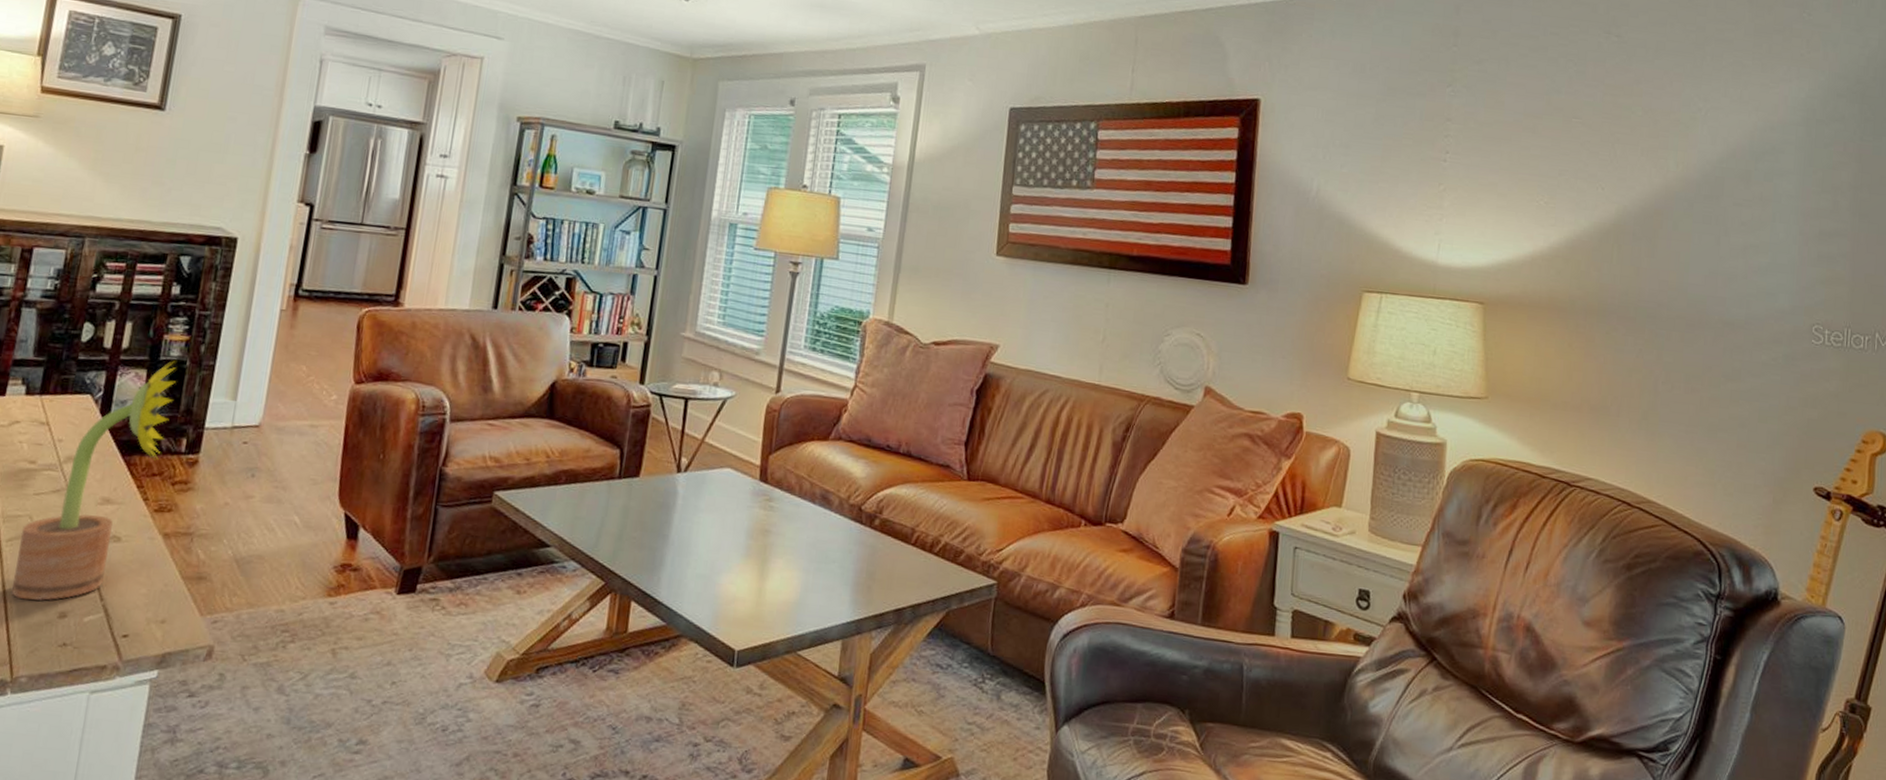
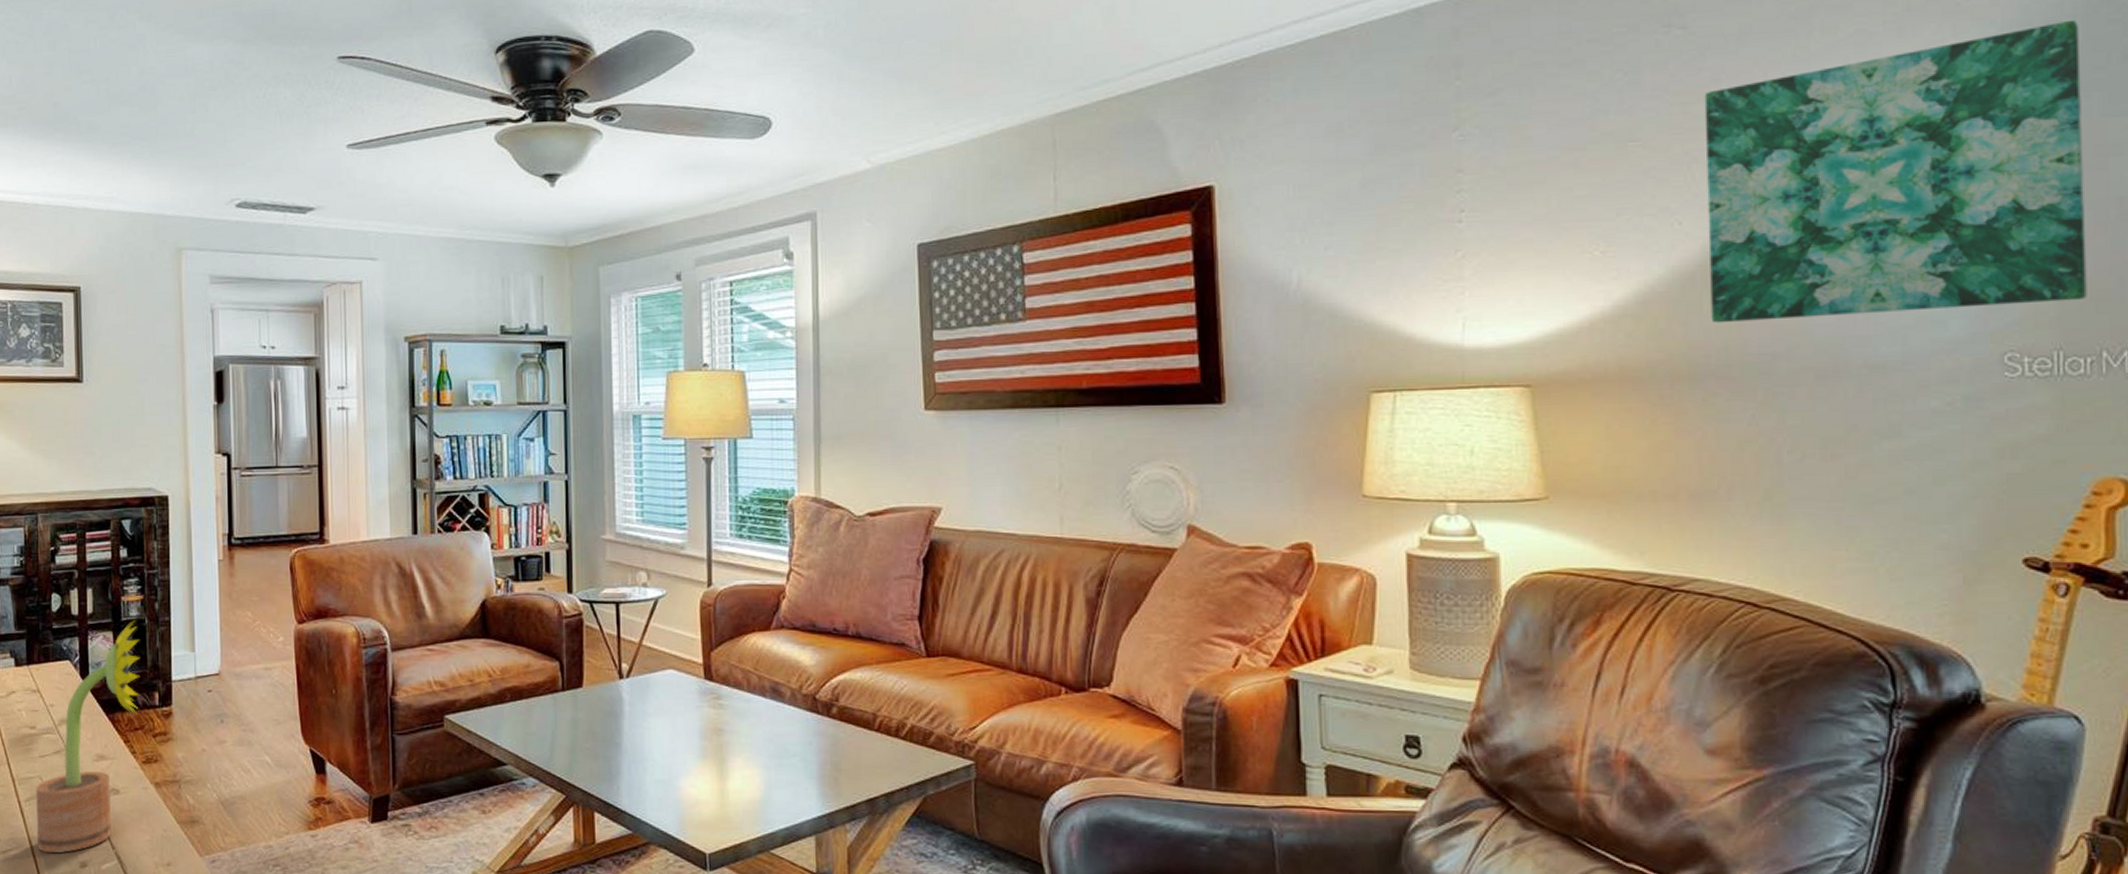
wall art: none [1618,80,1877,292] -> present [1704,19,2087,323]

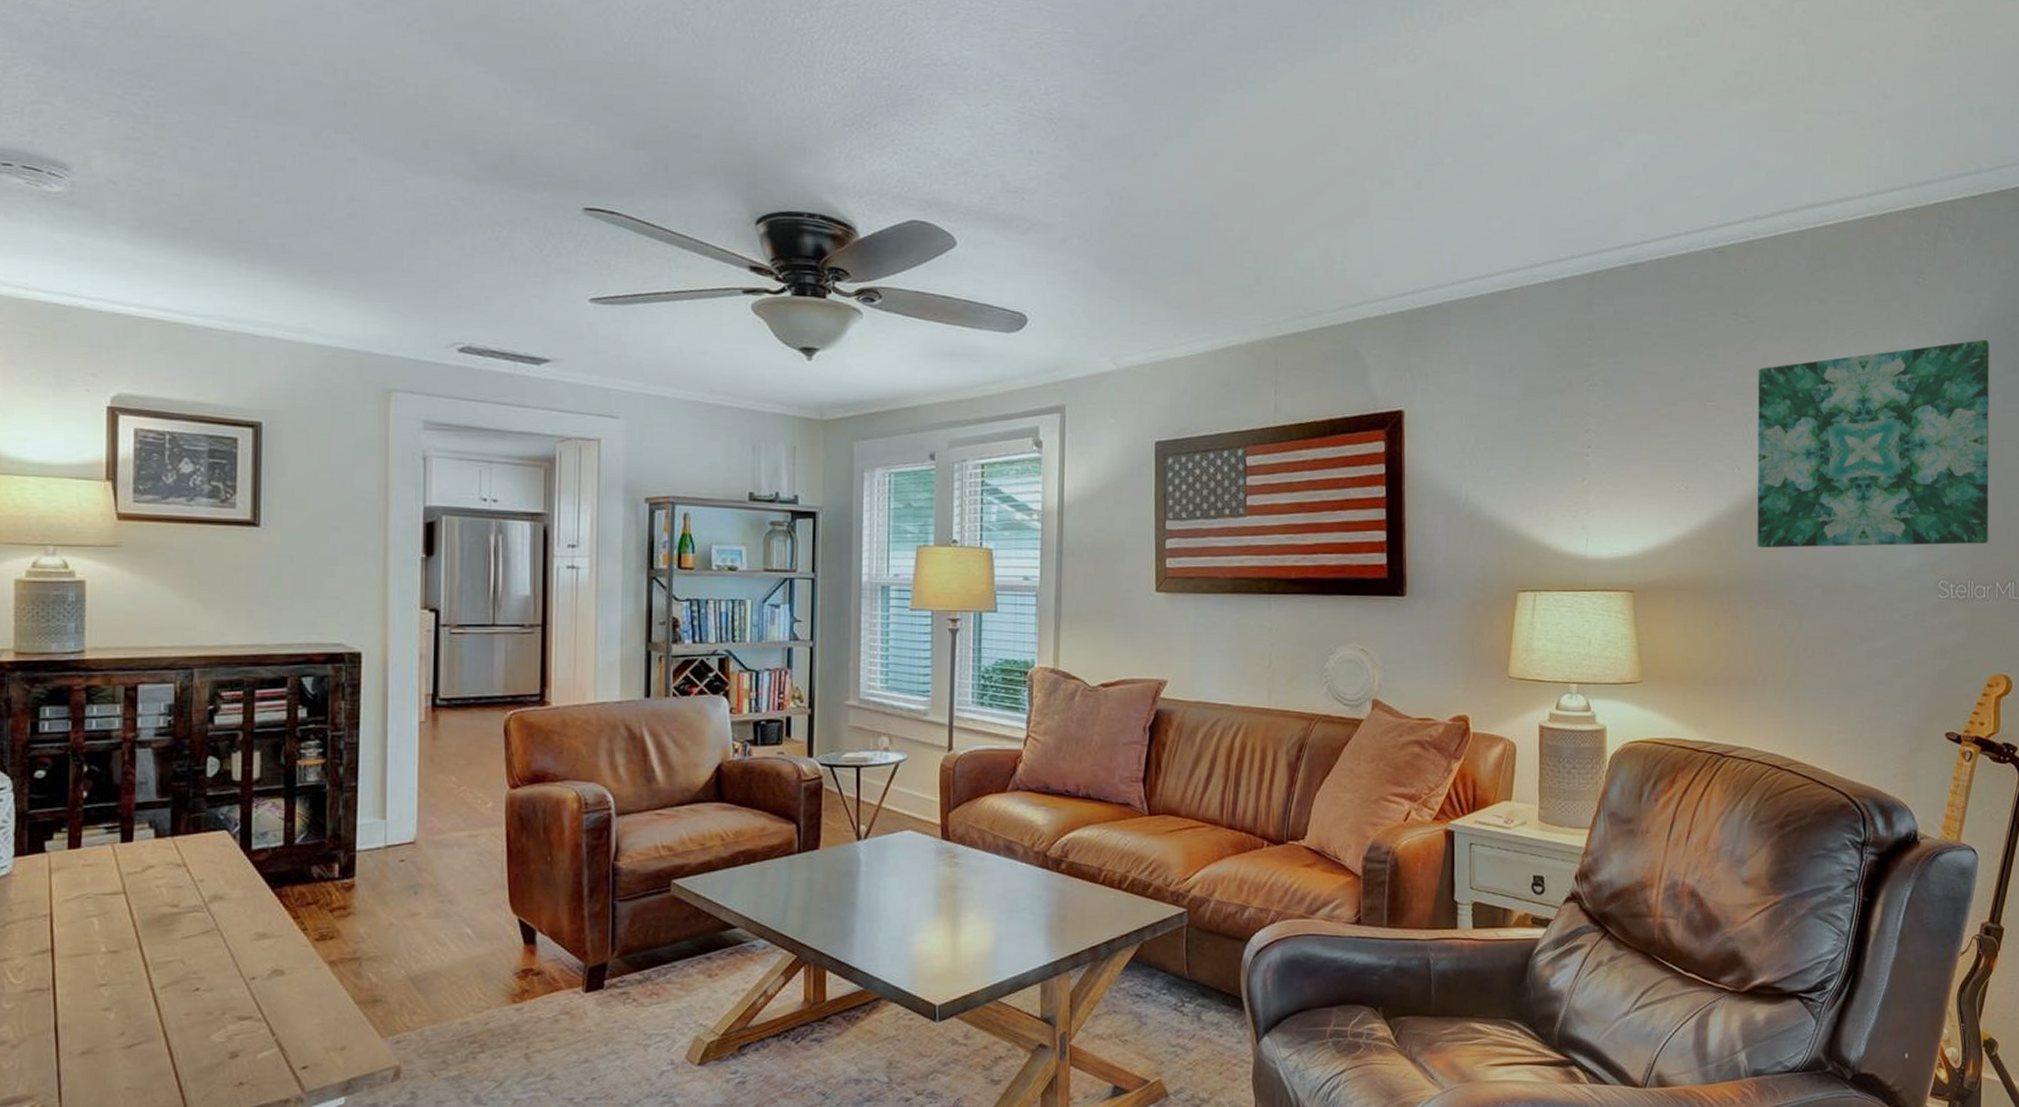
decorative plant: present [35,620,141,854] -> none [174,786,318,1045]

